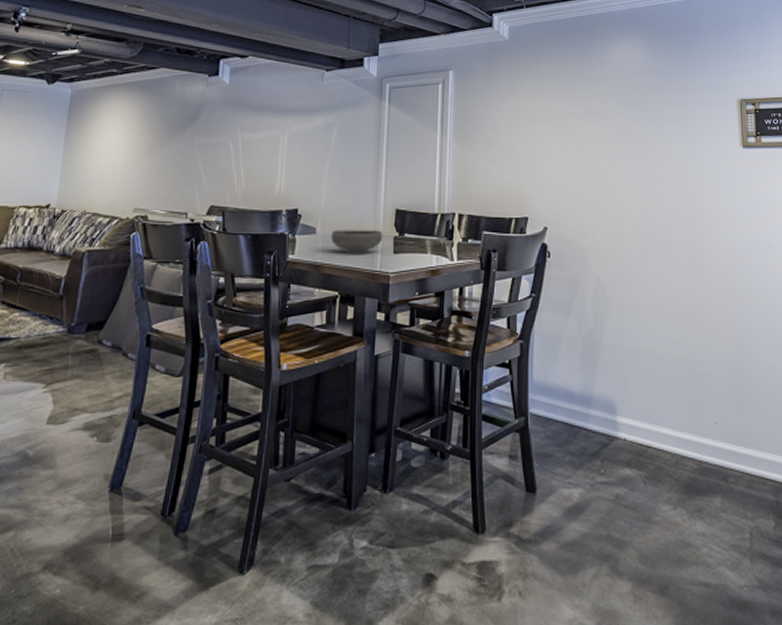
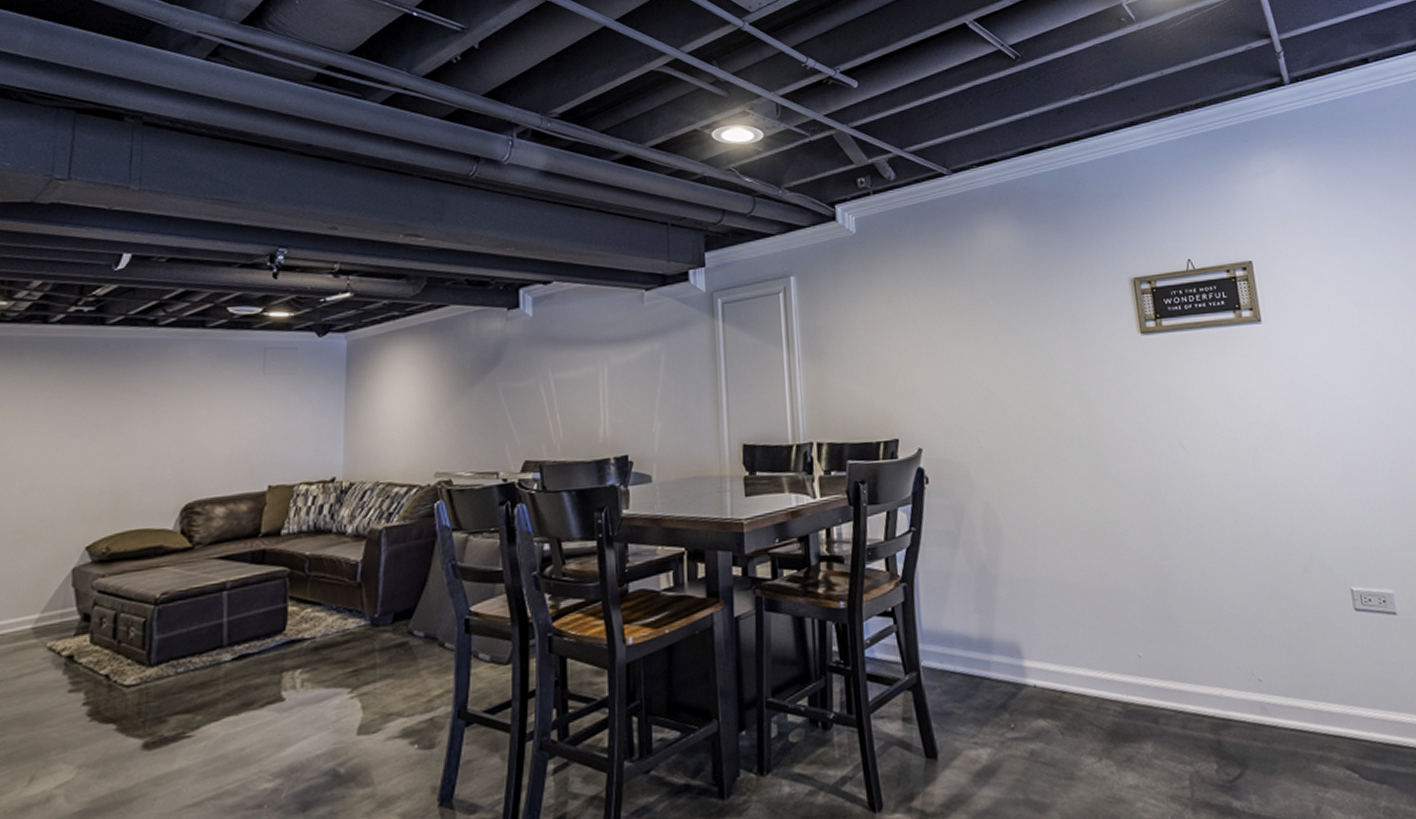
bowl: present [331,230,383,255] -> none [670,471,731,503]

